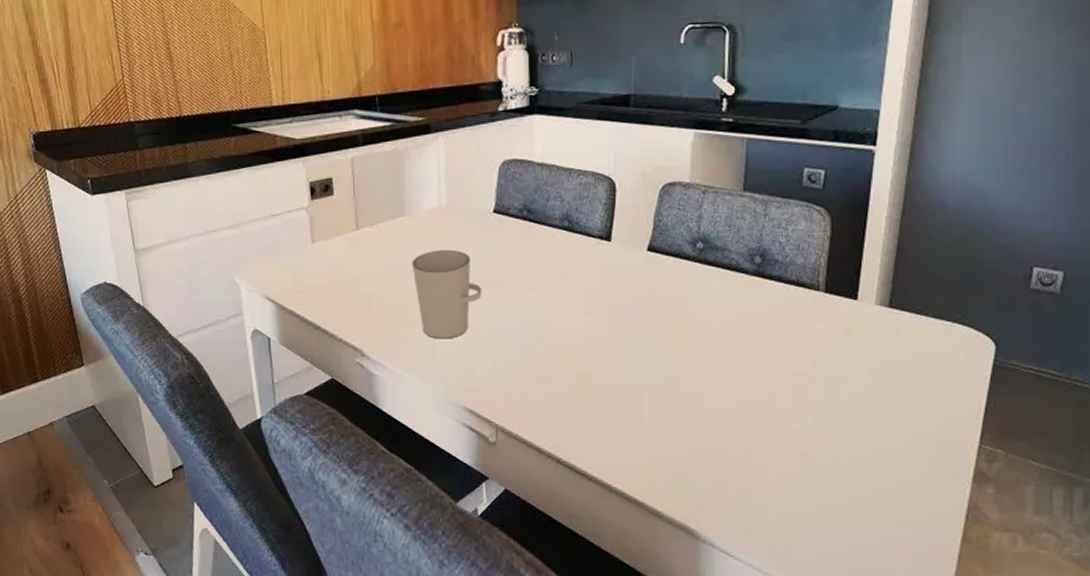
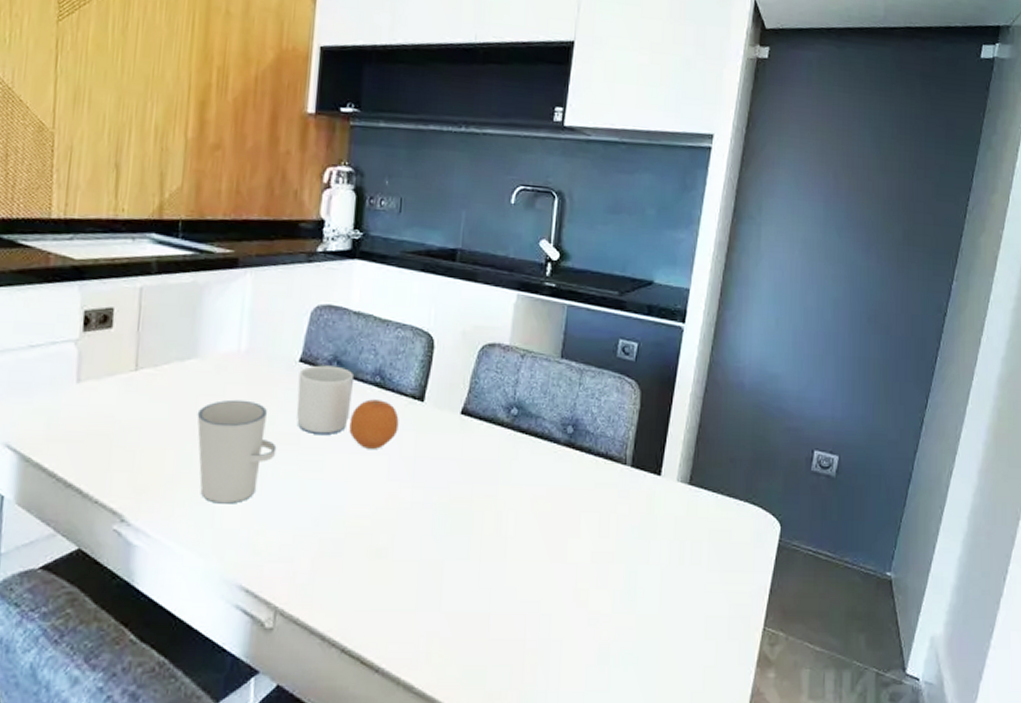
mug: none [494,214,545,276] -> present [296,365,355,434]
fruit: none [544,242,589,287] -> present [349,399,399,449]

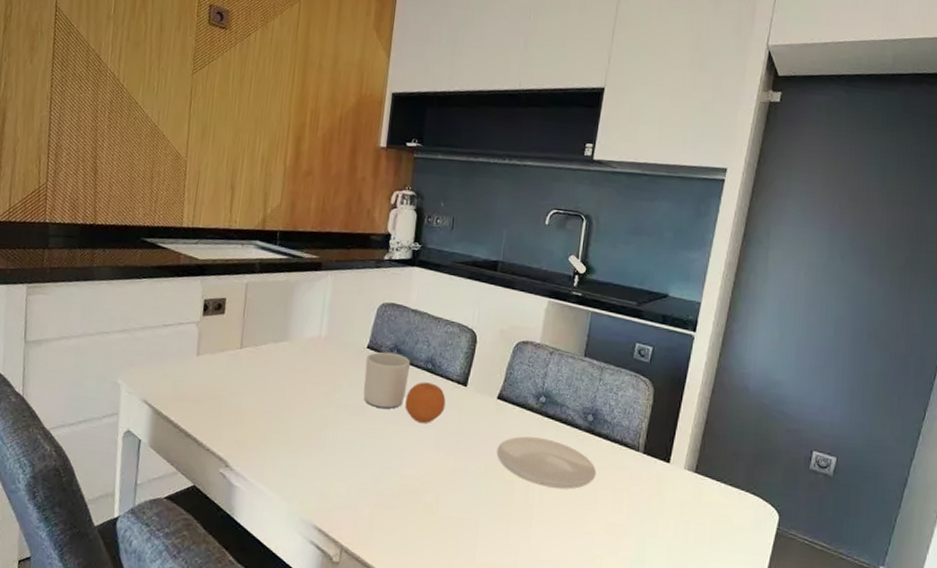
cup: present [197,399,277,504] -> none [286,375,347,459]
plate: none [462,457,579,515] -> present [496,436,597,489]

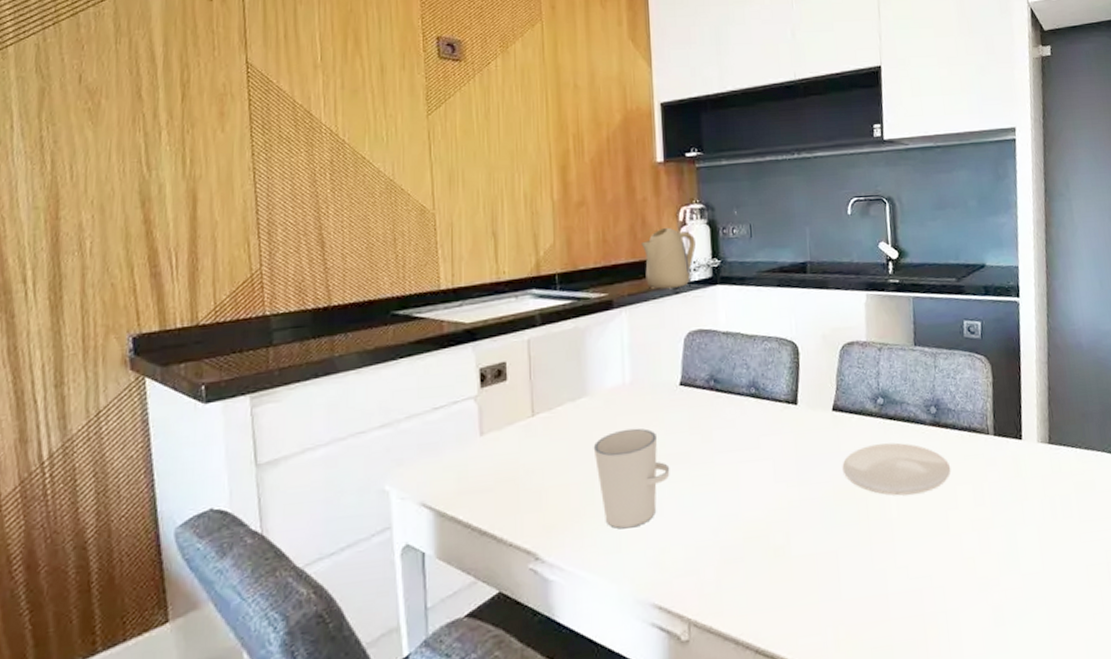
cup: none [286,375,347,459] -> present [593,428,670,529]
kettle: none [353,207,402,263] -> present [641,227,696,289]
mug: present [363,351,411,409] -> none [681,384,732,450]
fruit: present [405,382,446,423] -> none [733,409,778,456]

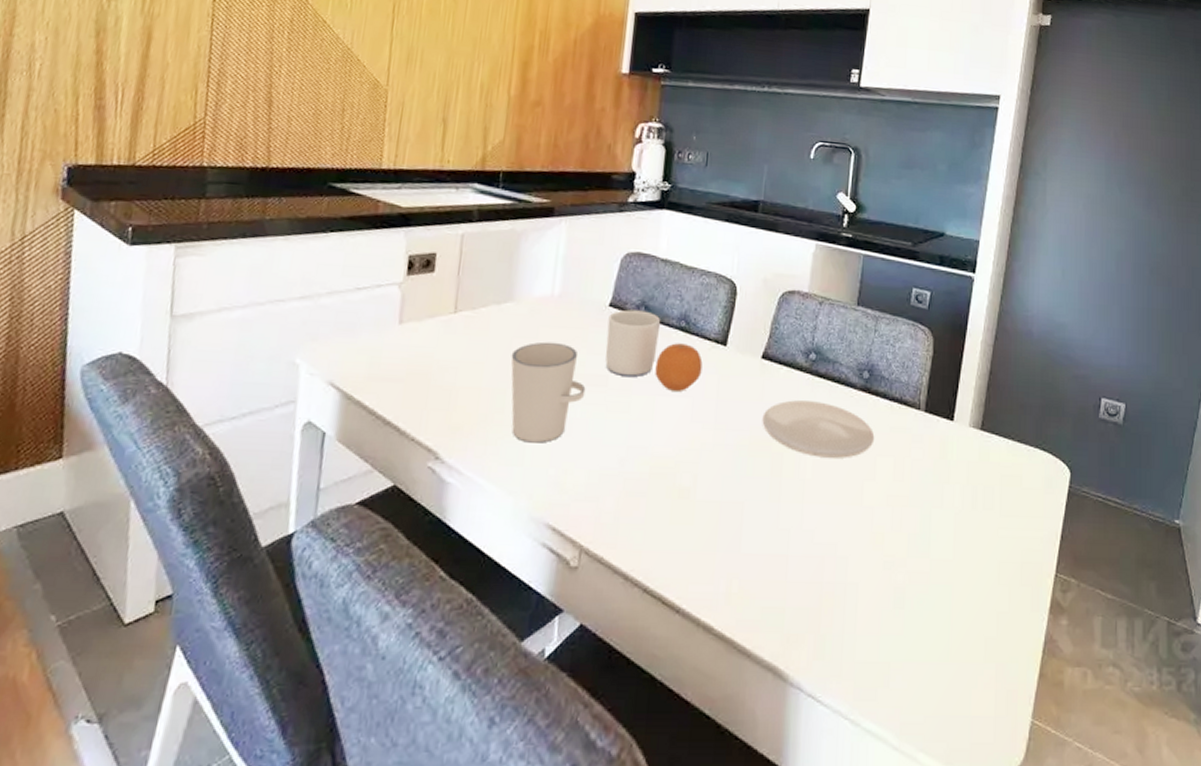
kettle: present [641,227,696,289] -> none [591,141,648,206]
mug: none [681,384,732,450] -> present [605,309,661,377]
fruit: none [733,409,778,456] -> present [655,343,703,391]

